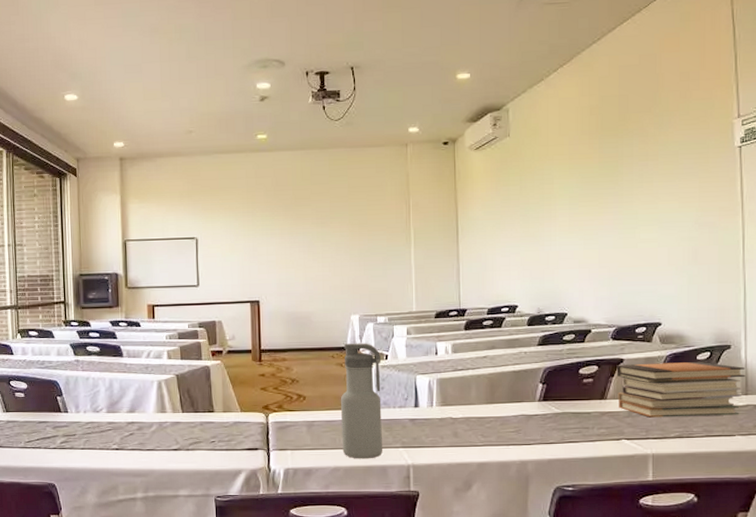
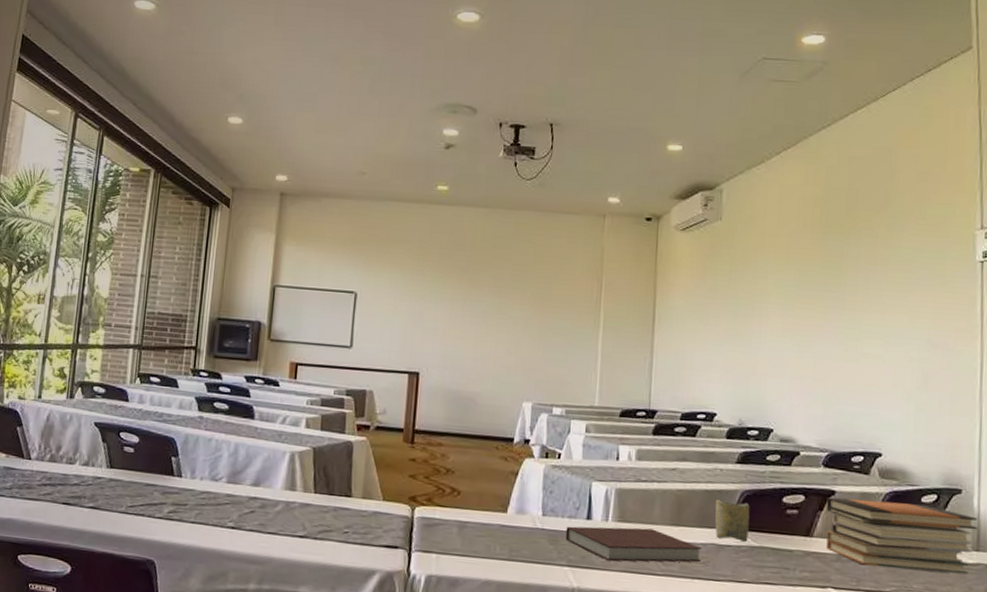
water bottle: present [340,343,382,459] -> none [497,434,553,576]
notebook: none [398,409,514,440] -> present [565,526,702,563]
cup: none [522,377,552,410] -> present [715,499,750,542]

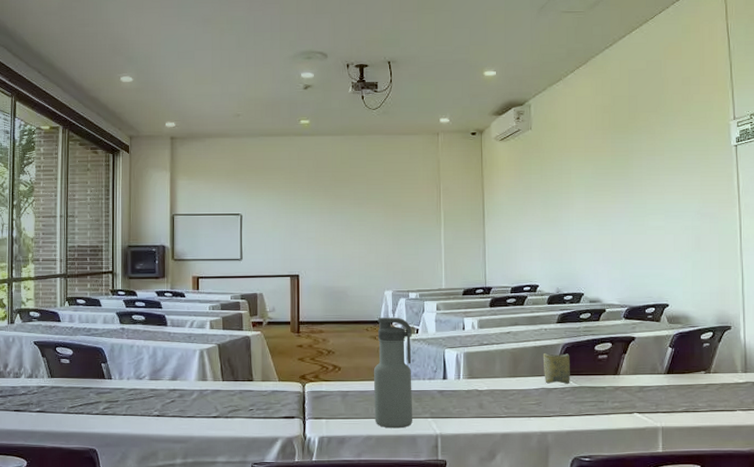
water bottle: none [497,434,553,576] -> present [373,317,412,429]
notebook: present [565,526,702,563] -> none [427,382,535,411]
book stack: present [825,497,978,575] -> none [628,340,745,393]

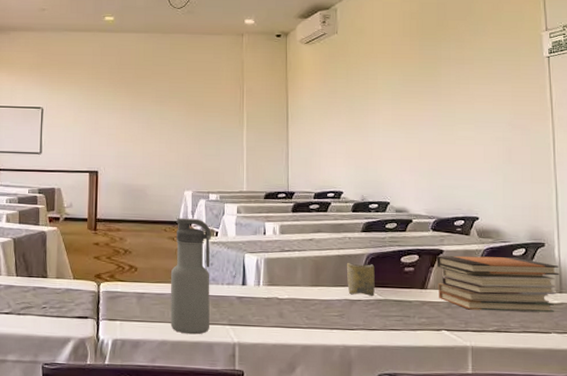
book stack: none [628,340,745,393] -> present [436,255,559,313]

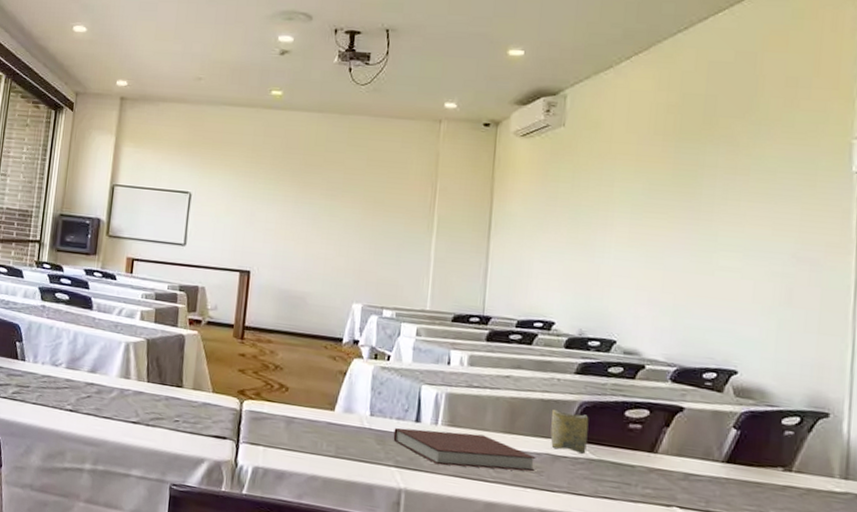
water bottle: present [170,218,211,335] -> none [323,334,382,474]
notebook: none [225,289,338,319] -> present [393,427,536,472]
book stack: present [436,255,559,313] -> none [671,413,848,504]

